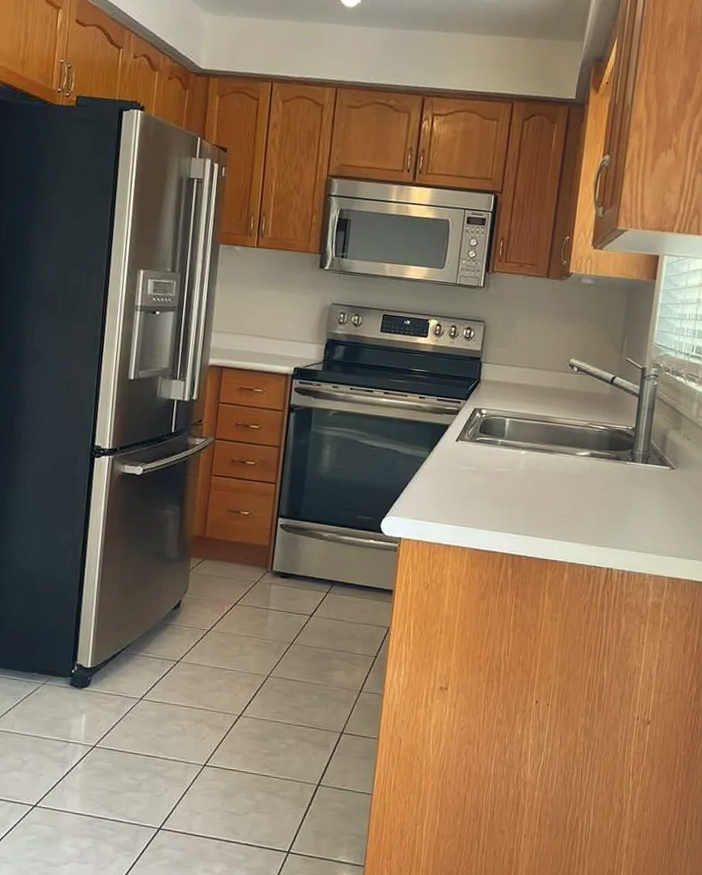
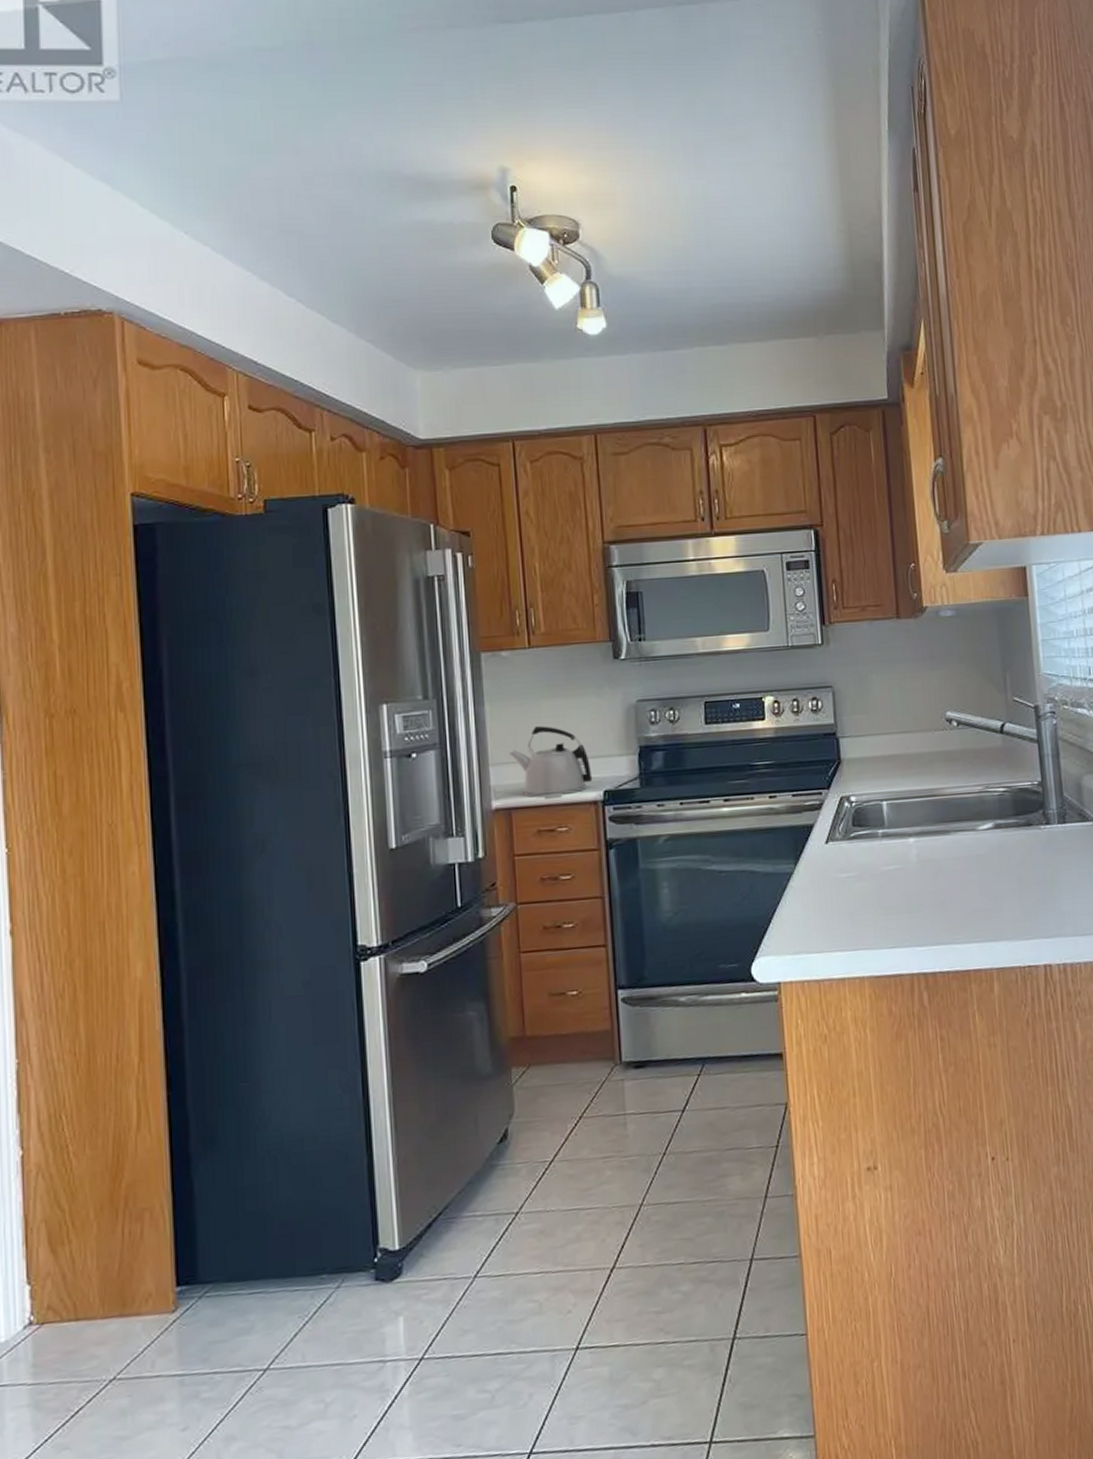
kettle: none [228,309,288,366] -> present [509,726,593,799]

